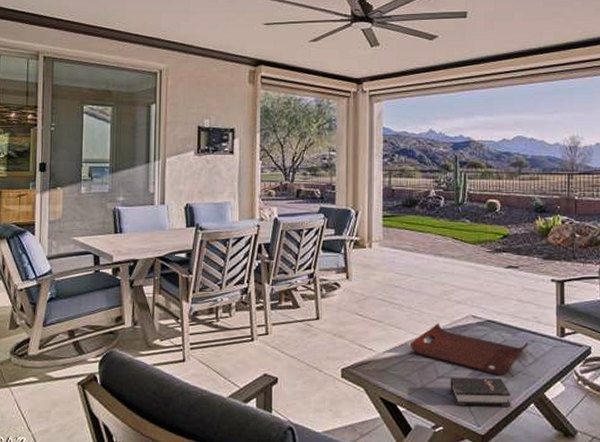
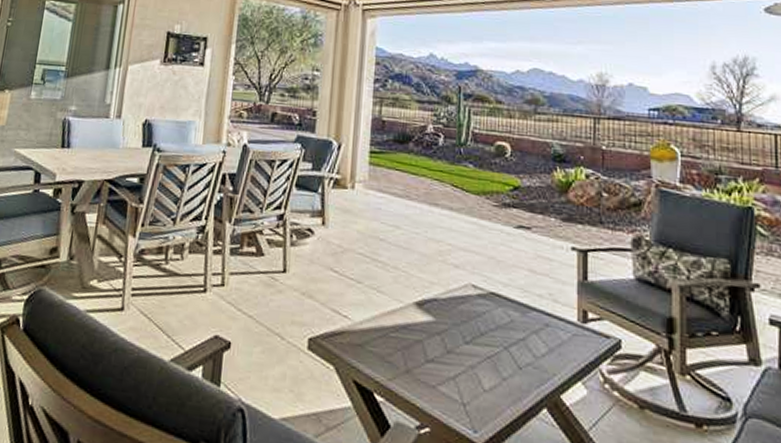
serving tray: present [411,323,529,376] -> none [394,290,542,368]
hardback book: present [450,377,511,406] -> none [441,362,518,410]

